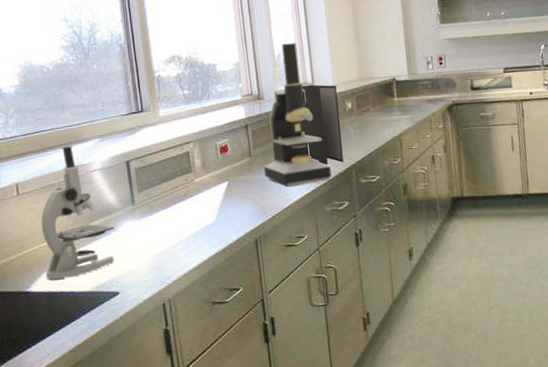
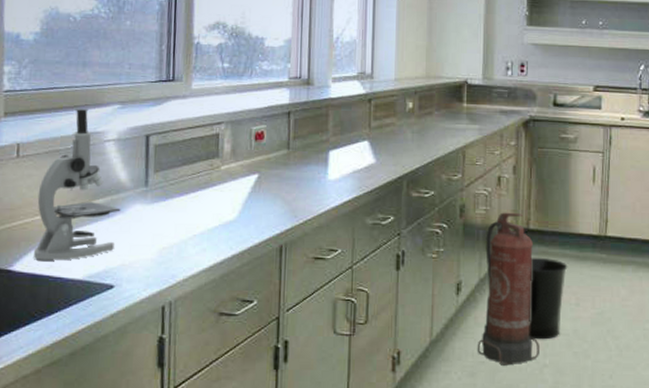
microscope: present [264,43,332,187] -> none [302,25,379,189]
binder: present [299,84,344,165] -> none [350,75,398,170]
fire extinguisher: none [428,184,485,313] -> present [477,212,539,366]
waste bin: none [467,218,500,287] -> present [529,257,568,339]

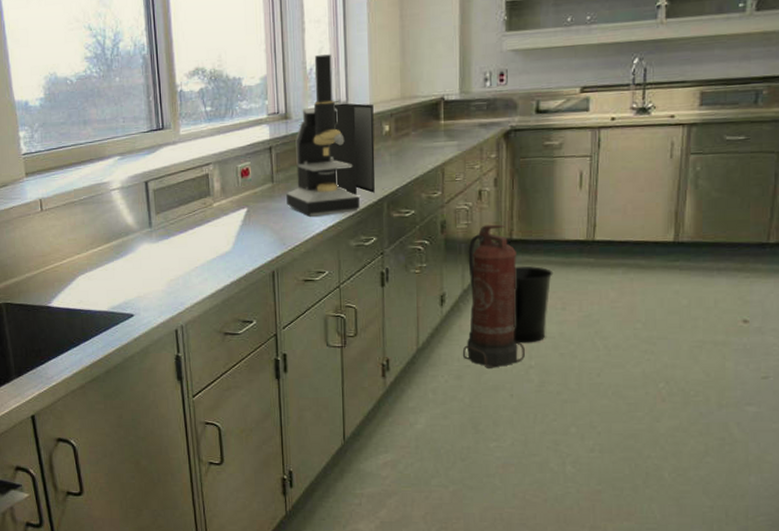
microscope: present [33,108,121,261] -> none [62,162,132,297]
microscope: none [302,25,379,189] -> present [286,54,360,217]
binder: none [350,75,398,170] -> present [328,103,375,195]

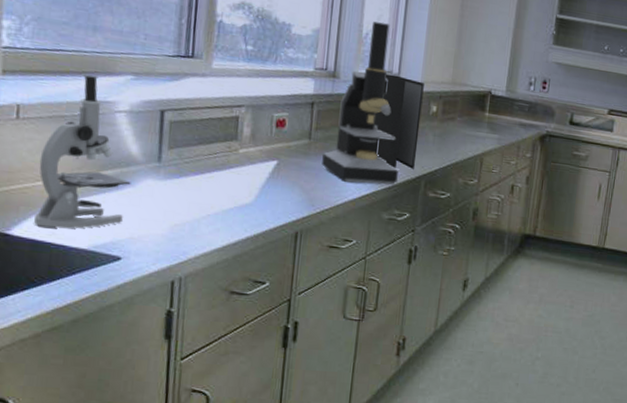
microscope: none [62,162,132,297] -> present [33,74,131,229]
fire extinguisher: present [462,224,525,368] -> none [477,218,539,357]
waste bin: present [513,265,553,342] -> none [525,261,567,335]

